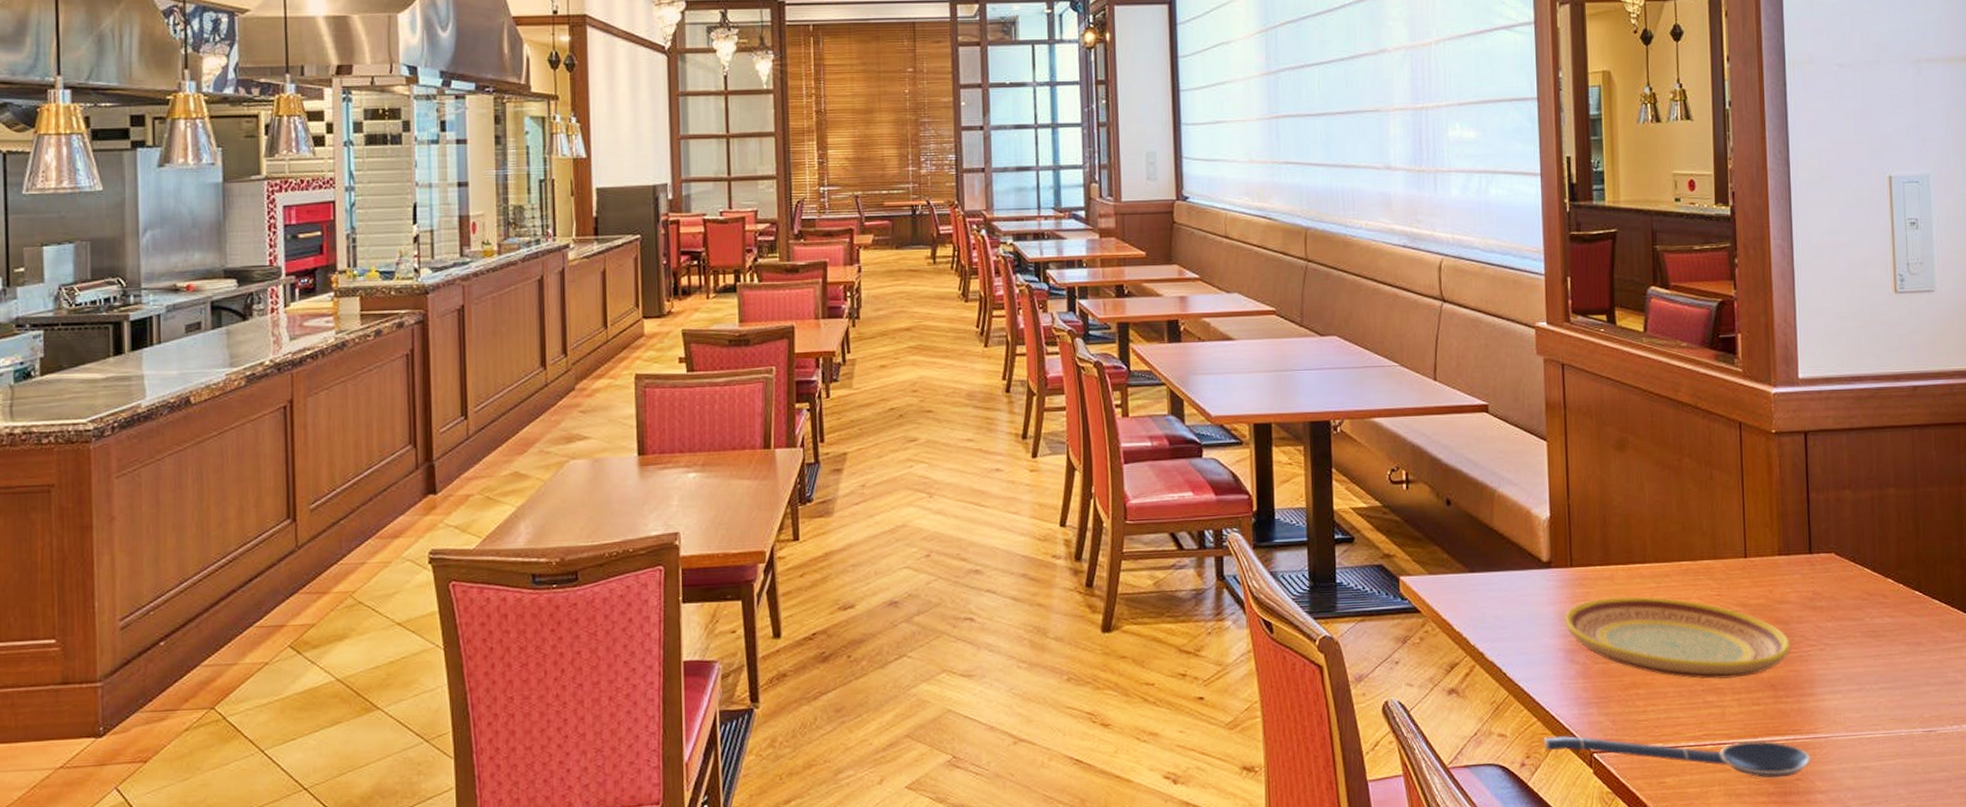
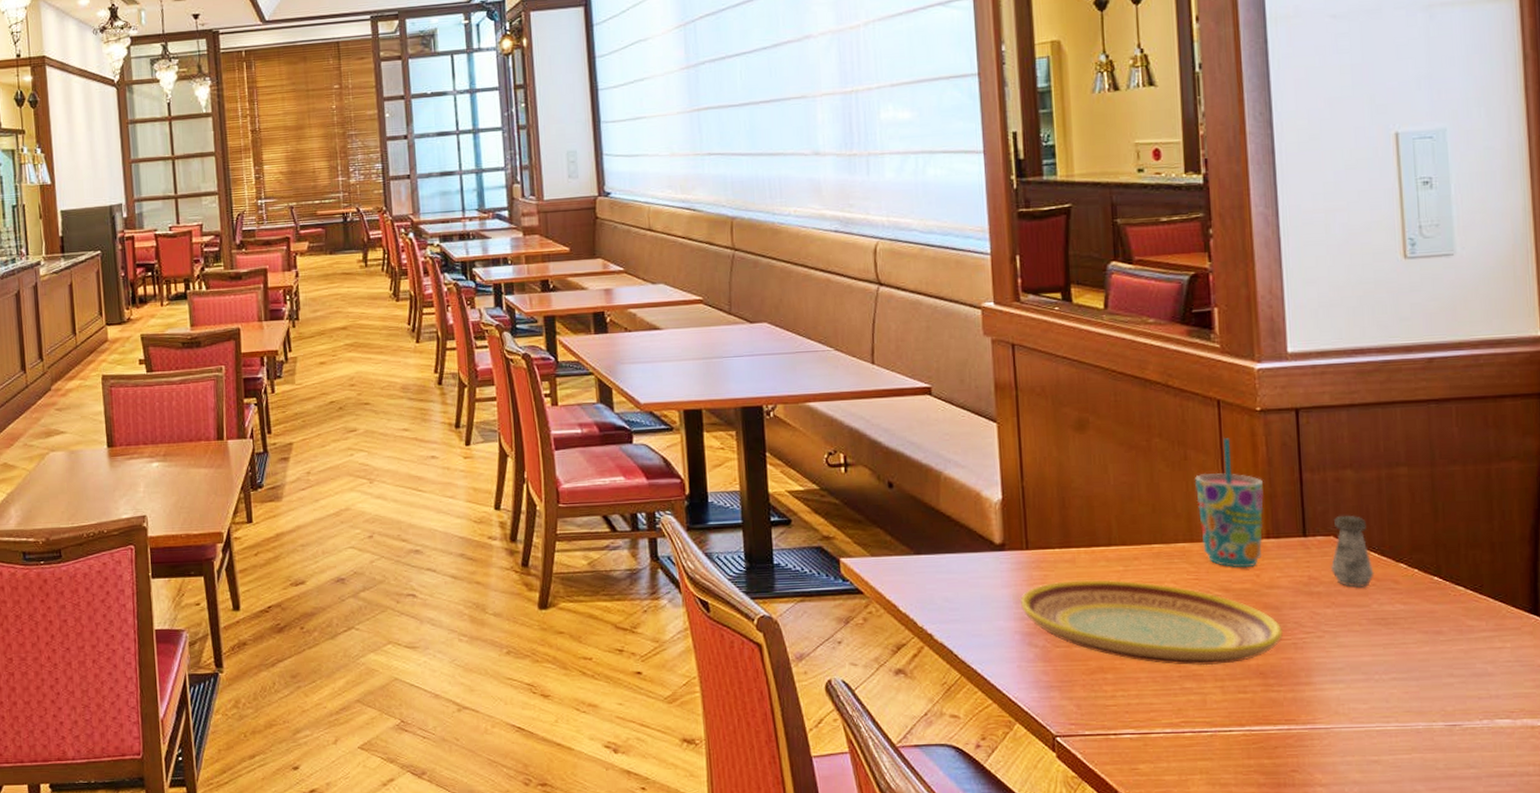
spoon: present [1543,736,1811,779] -> none [1000,718,1309,769]
cup: none [1718,459,1777,584] -> present [1194,438,1264,568]
salt shaker: none [1831,533,1867,602] -> present [1330,515,1375,588]

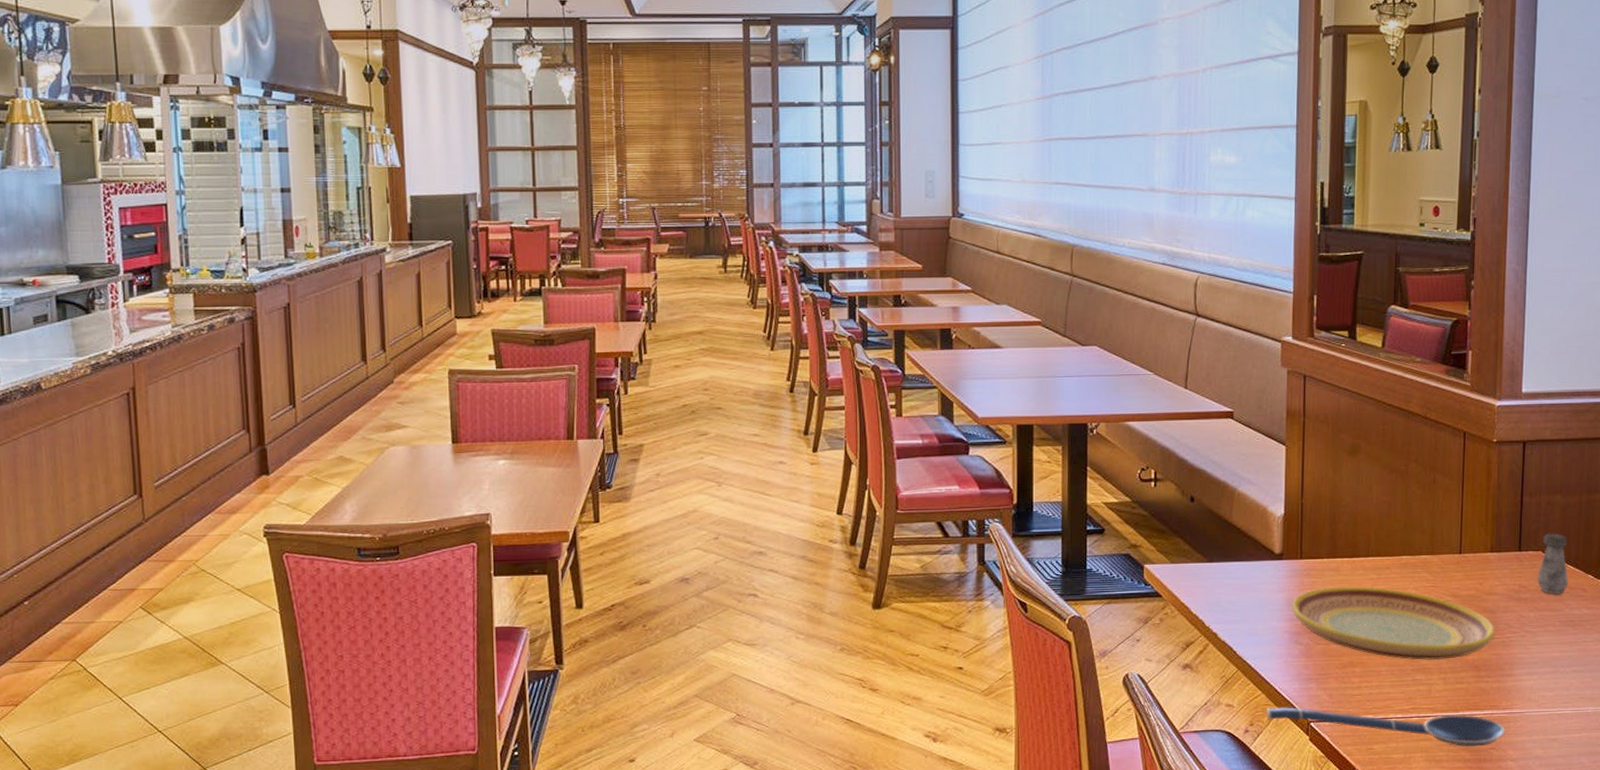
spoon: none [1000,718,1309,769] -> present [1266,707,1506,747]
cup: present [1194,438,1264,568] -> none [1439,465,1492,577]

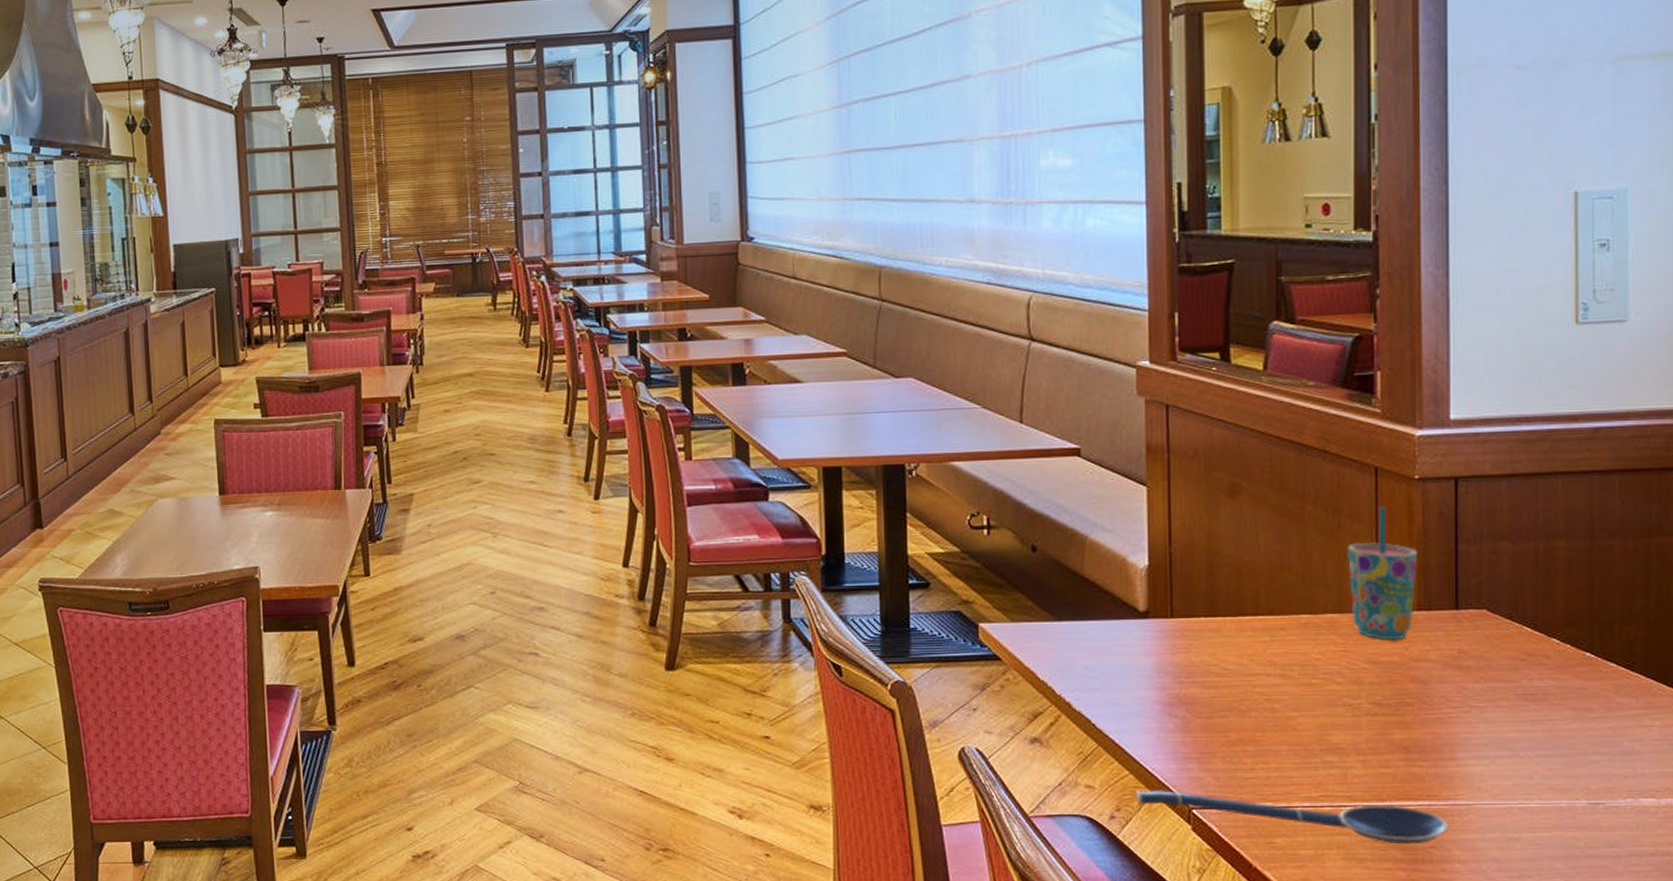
plate: present [1292,586,1495,661] -> none [1163,650,1429,740]
cup: none [1439,465,1492,577] -> present [1347,506,1417,641]
salt shaker: present [1536,533,1569,595] -> none [1481,588,1526,662]

